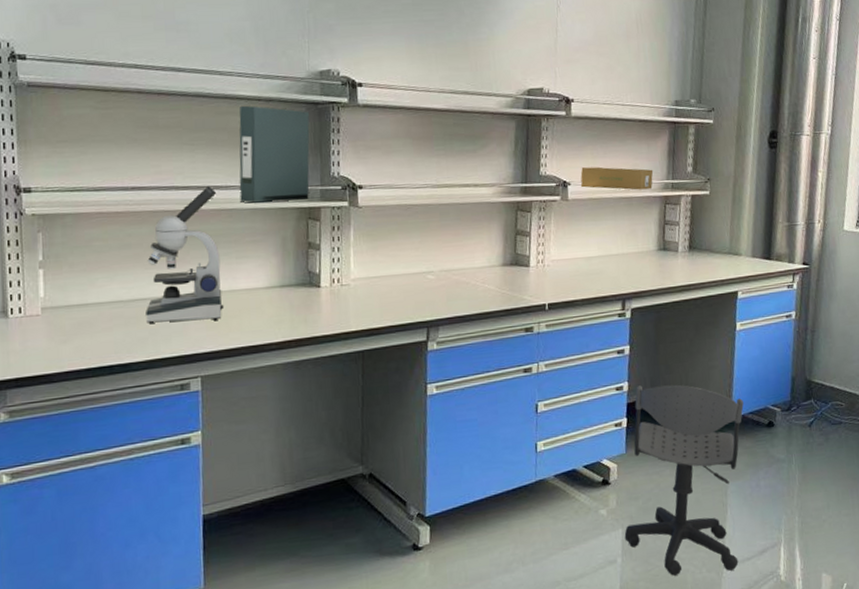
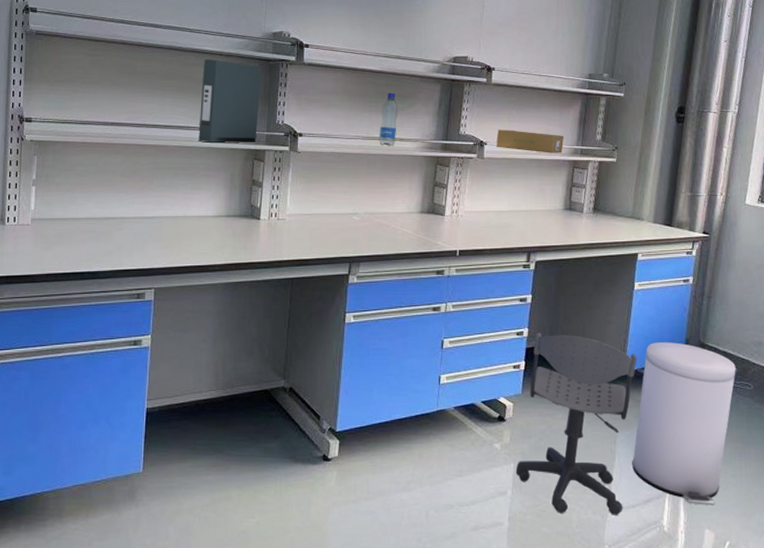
microscope: present [146,186,225,325] -> none [114,126,180,242]
bottle: none [450,133,470,194] -> present [379,93,398,147]
pedal bin: none [744,382,844,550] -> present [632,342,736,505]

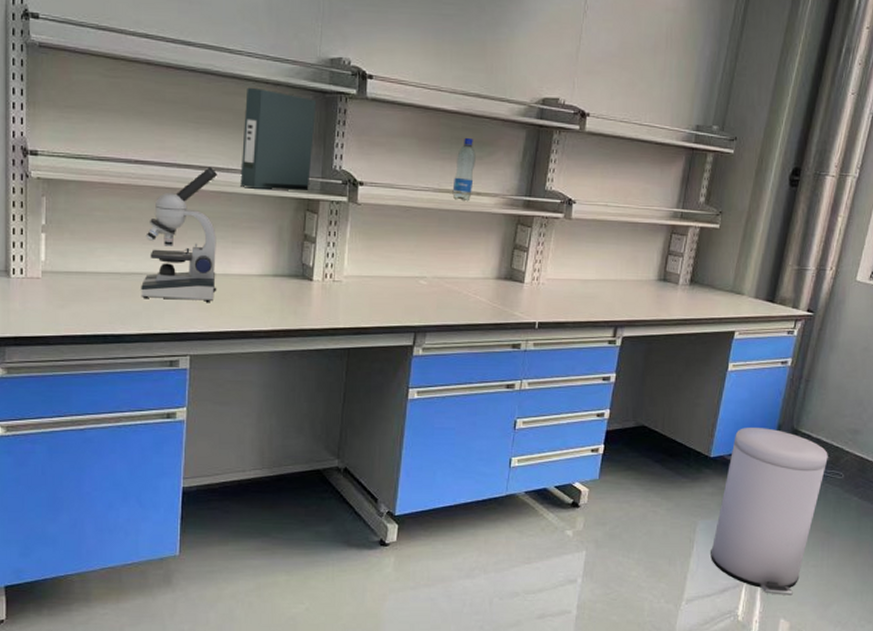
microscope: none [114,126,180,242] -> present [141,167,218,303]
box: present [496,130,564,153] -> none [587,187,664,216]
office chair: present [515,333,637,515] -> none [587,415,725,604]

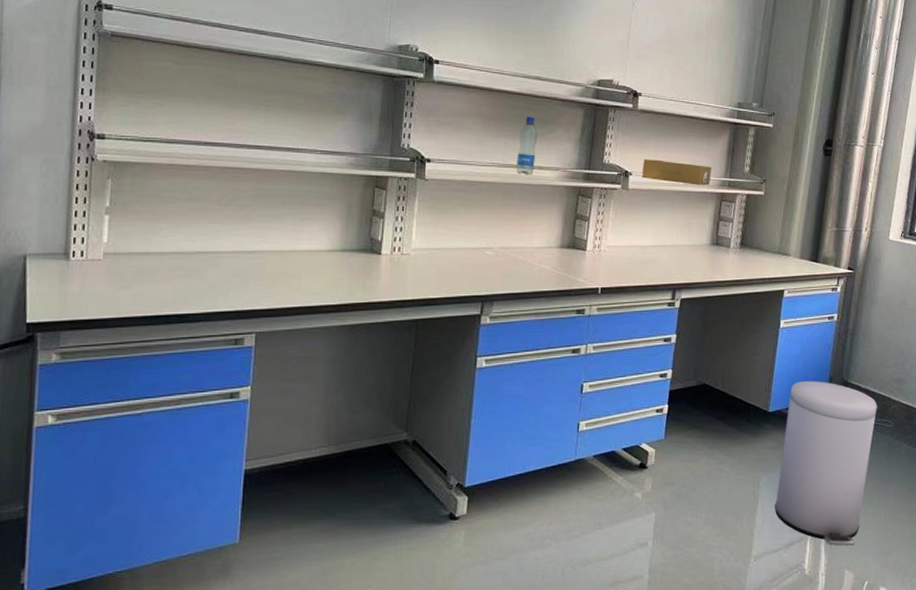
microscope: present [141,167,218,303] -> none [207,147,288,280]
binder: present [240,88,316,192] -> none [310,73,384,169]
box: none [587,187,664,216] -> present [642,159,712,185]

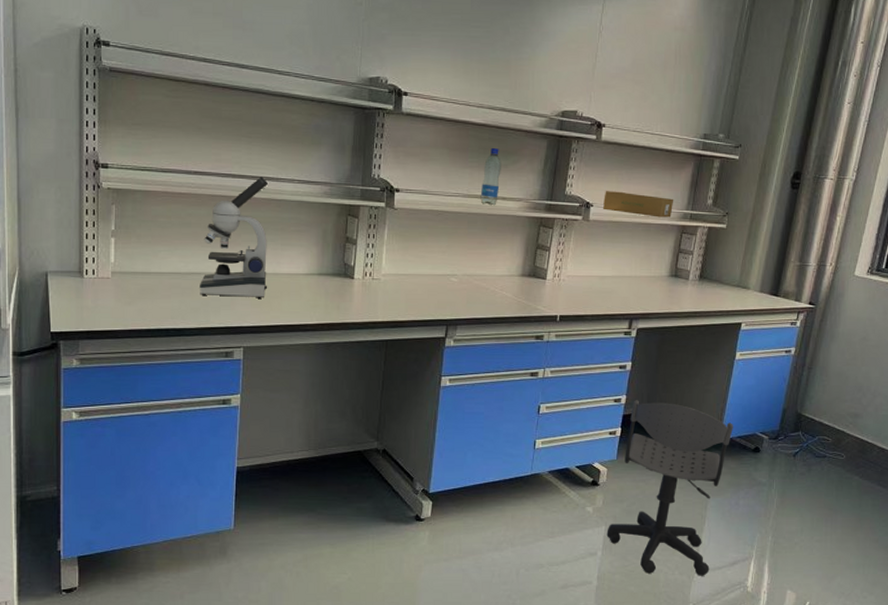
microscope: none [207,147,288,280] -> present [200,177,269,300]
office chair: none [657,374,782,563] -> present [606,400,733,576]
pedal bin: present [775,381,877,546] -> none [721,412,830,568]

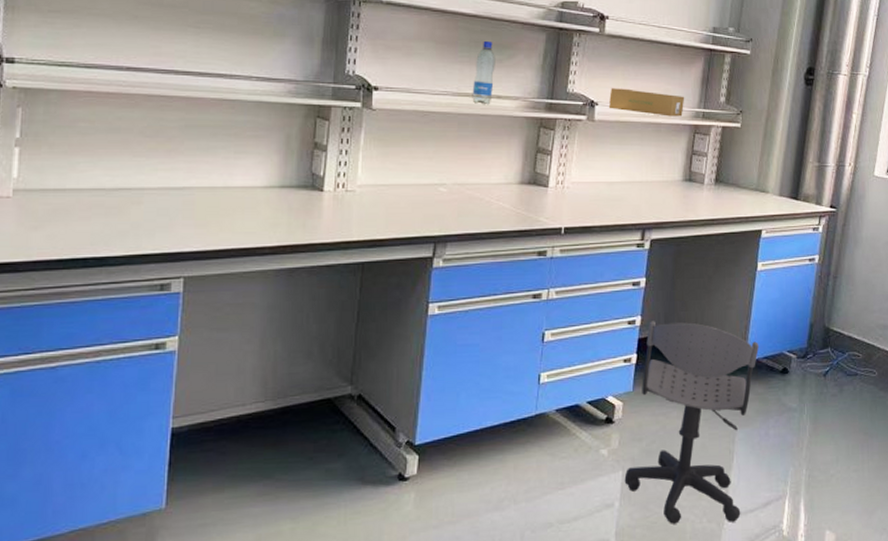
microscope: present [200,177,269,300] -> none [129,73,220,219]

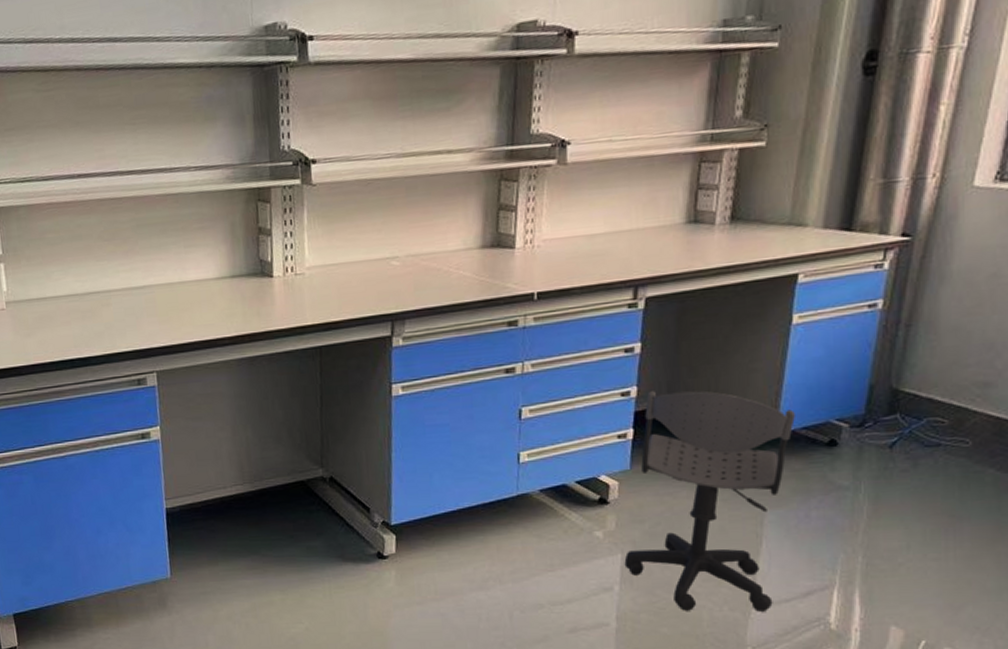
bottle: present [472,41,495,105] -> none [418,88,443,164]
box: present [609,88,685,117] -> none [584,117,686,147]

